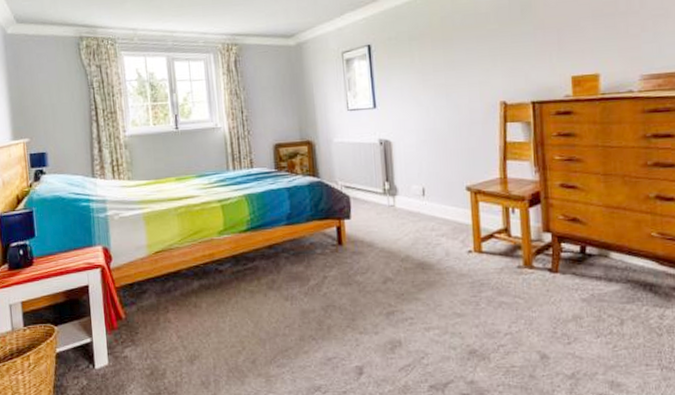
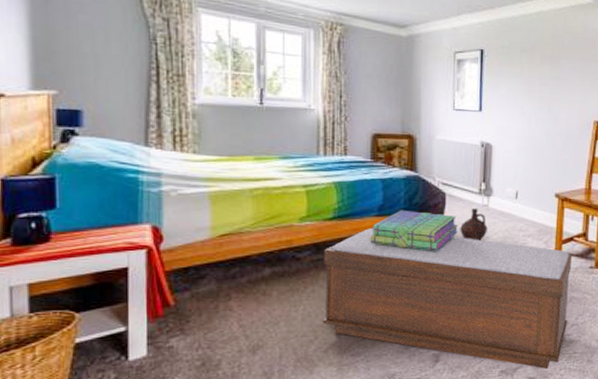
bench: none [242,236,499,385] -> present [323,227,573,370]
stack of books: none [282,217,367,258] -> present [370,210,459,251]
ceramic jug: none [368,210,397,245] -> present [460,209,488,241]

